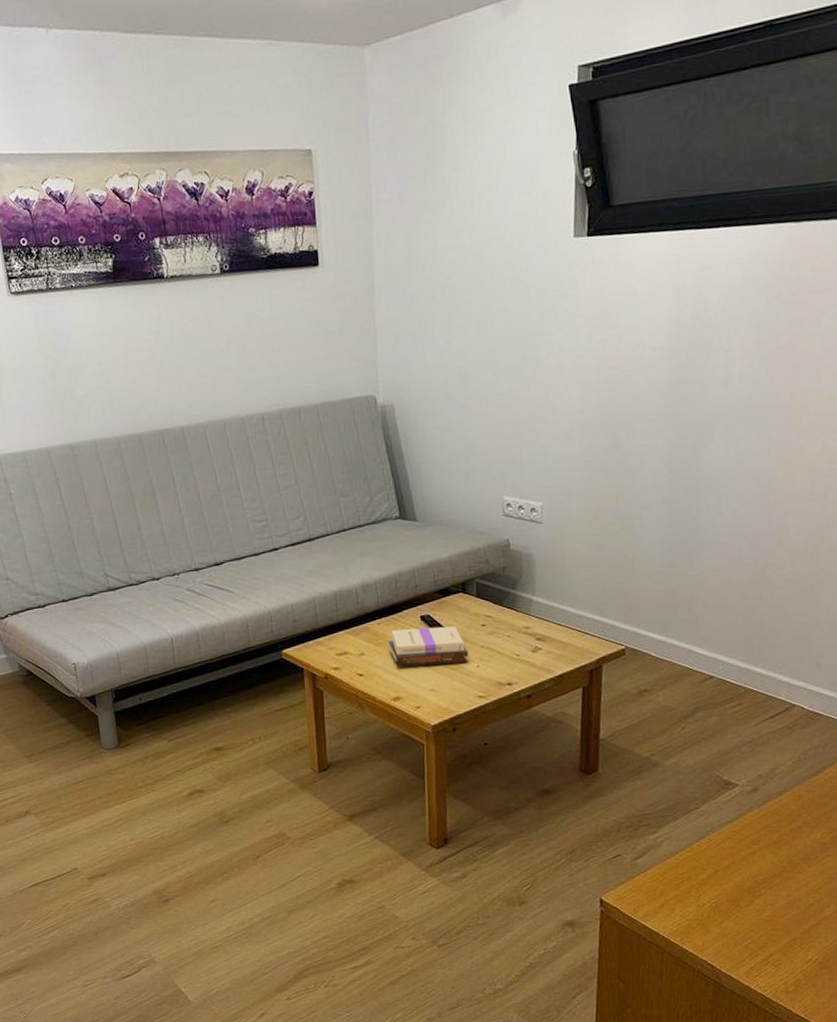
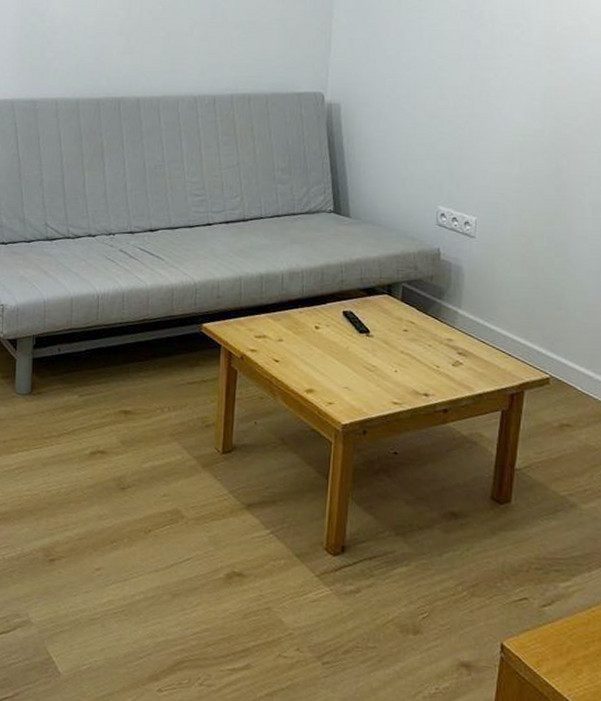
books: present [387,626,469,667] -> none [306,321,388,366]

